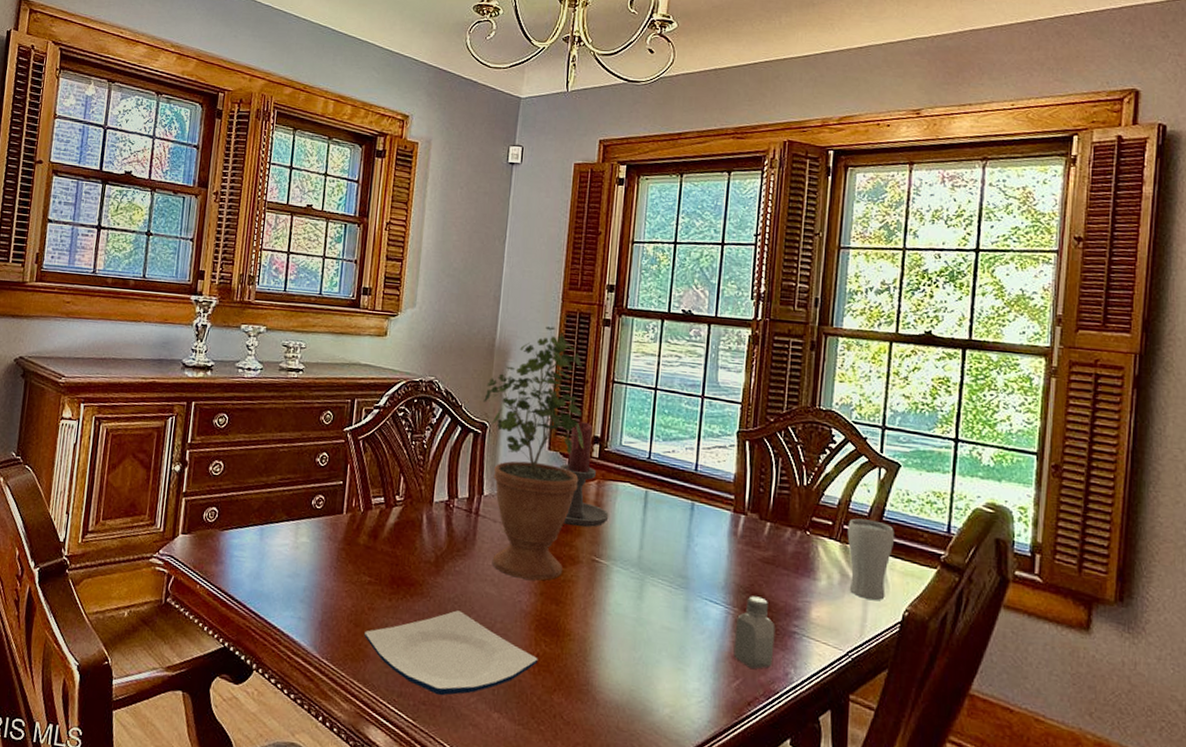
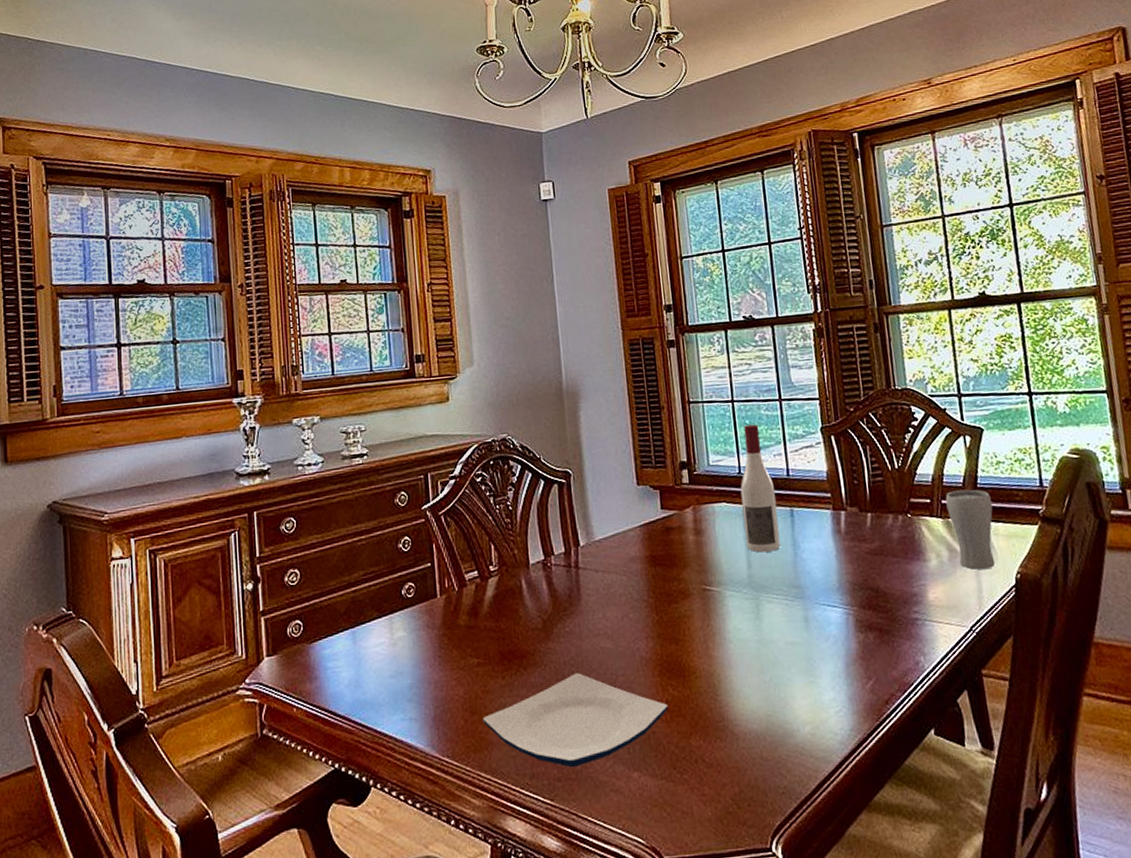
potted plant: present [482,326,584,581] -> none [561,358,675,625]
candle holder: present [559,421,609,528] -> none [652,449,711,559]
wine bottle: none [642,414,681,539] -> present [740,424,781,553]
saltshaker: present [733,596,776,669] -> none [857,590,901,665]

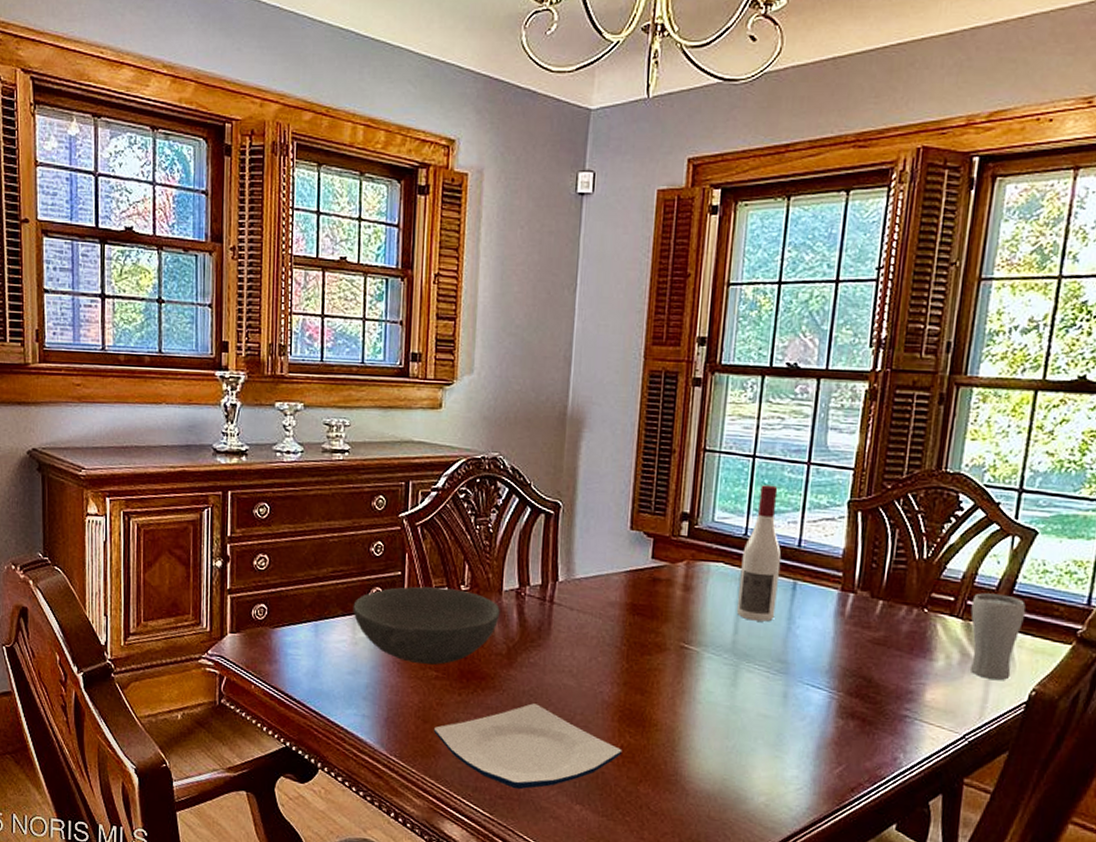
bowl: none [388,571,531,654] -> present [353,586,500,665]

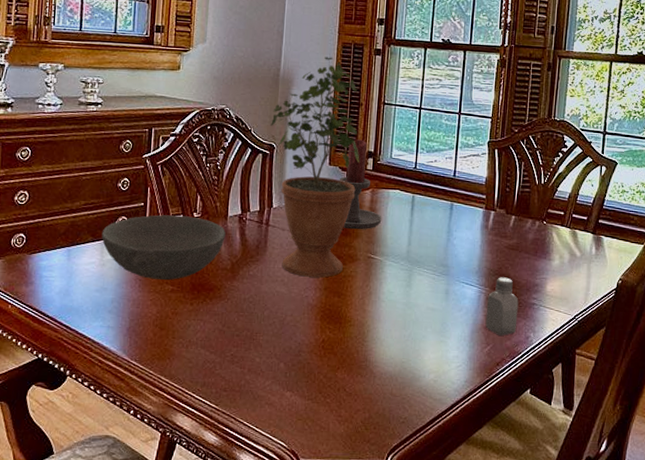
plate: present [434,703,622,790] -> none [169,309,324,382]
potted plant: none [554,389,671,670] -> present [269,57,360,278]
candle holder: none [643,497,700,613] -> present [339,139,382,230]
wine bottle: present [737,485,782,622] -> none [410,130,442,235]
saltshaker: none [836,679,885,755] -> present [485,277,519,336]
drinking glass: present [969,593,1025,681] -> none [575,208,612,274]

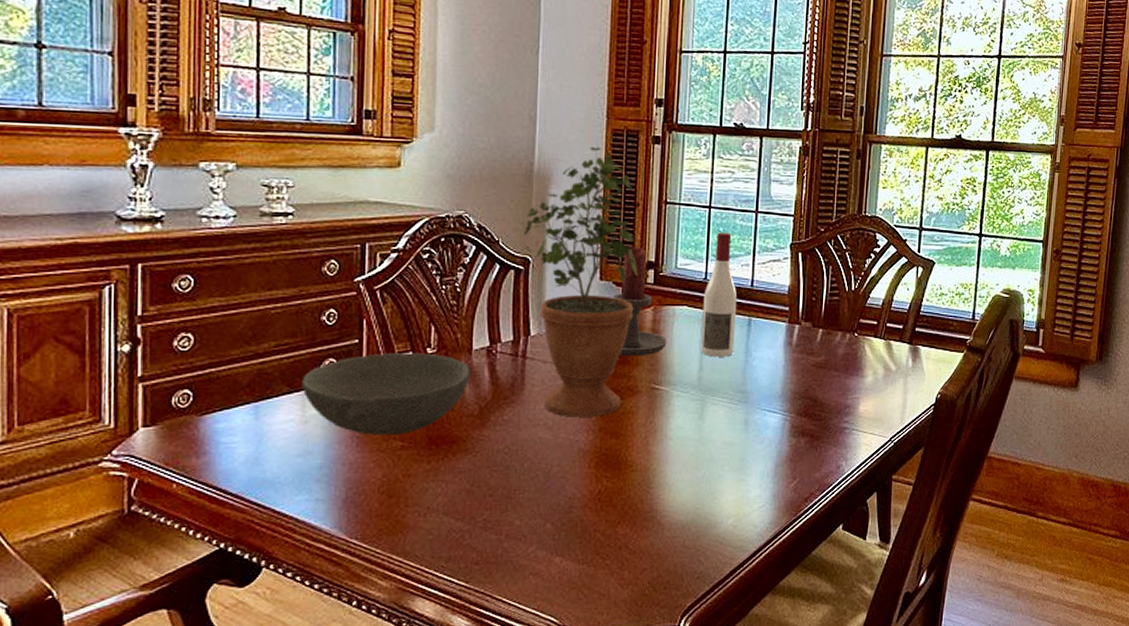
wine bottle: none [410,130,442,235] -> present [701,232,738,357]
saltshaker: present [485,277,519,336] -> none [791,400,828,467]

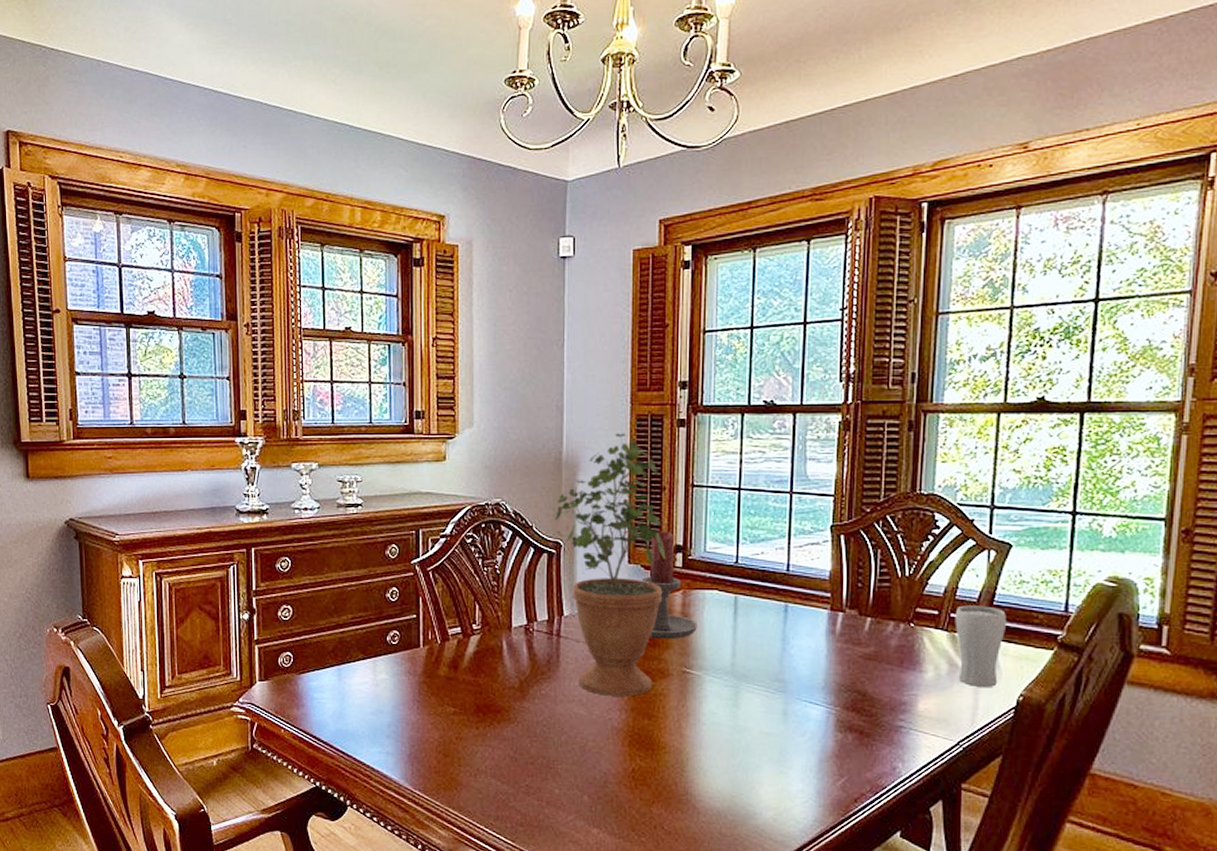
bowl: present [301,353,470,436] -> none [373,627,511,702]
wine bottle: present [701,232,738,357] -> none [734,515,772,644]
drinking glass: none [890,316,929,389] -> present [955,605,1006,688]

